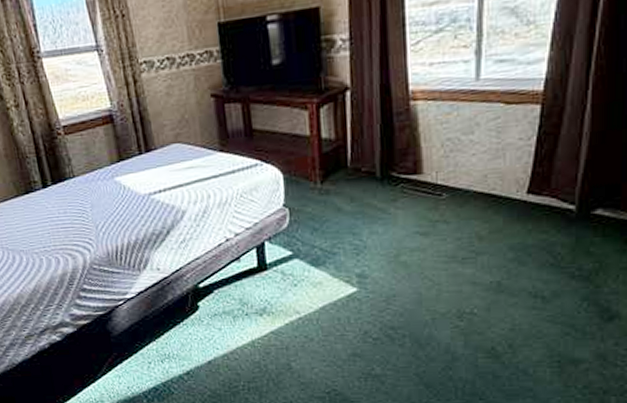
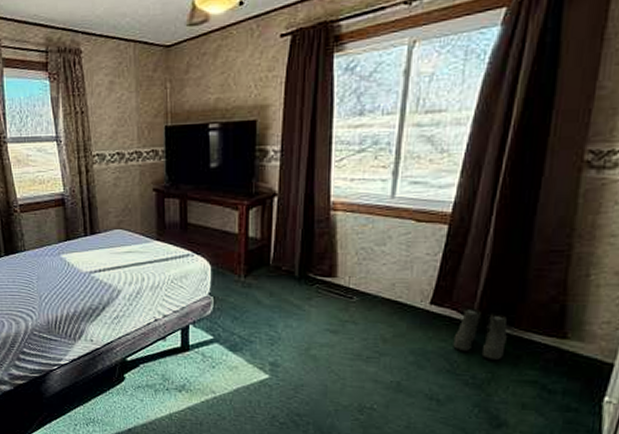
boots: none [555,193,613,249] -> present [453,308,508,361]

